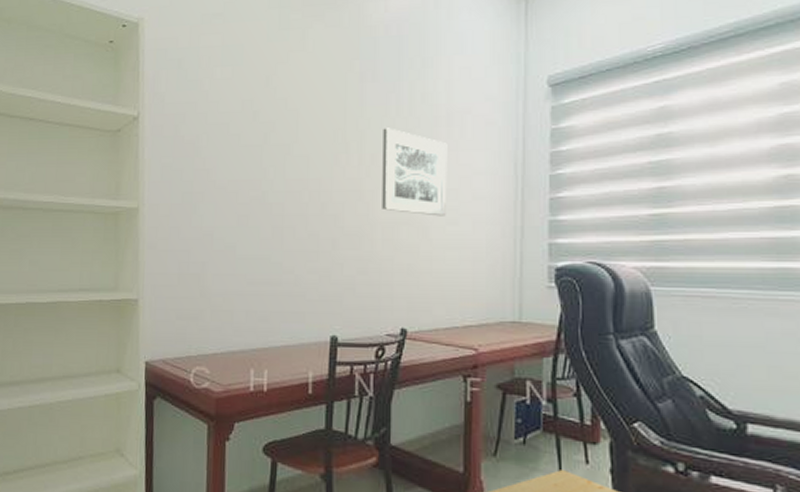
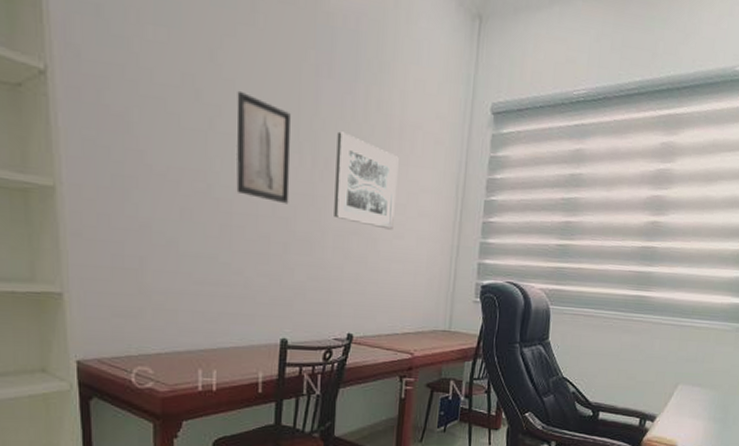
wall art: none [288,106,338,202] -> present [236,90,291,204]

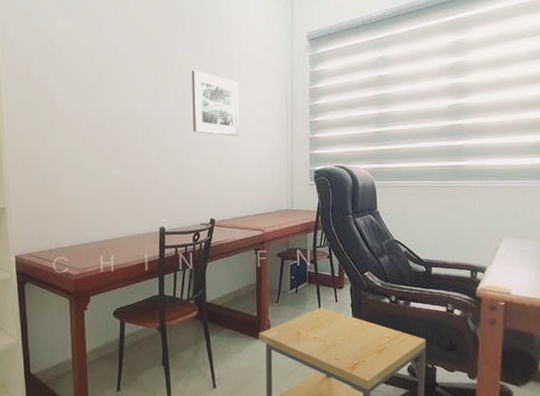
wall art: present [236,90,291,204] -> none [118,52,160,127]

